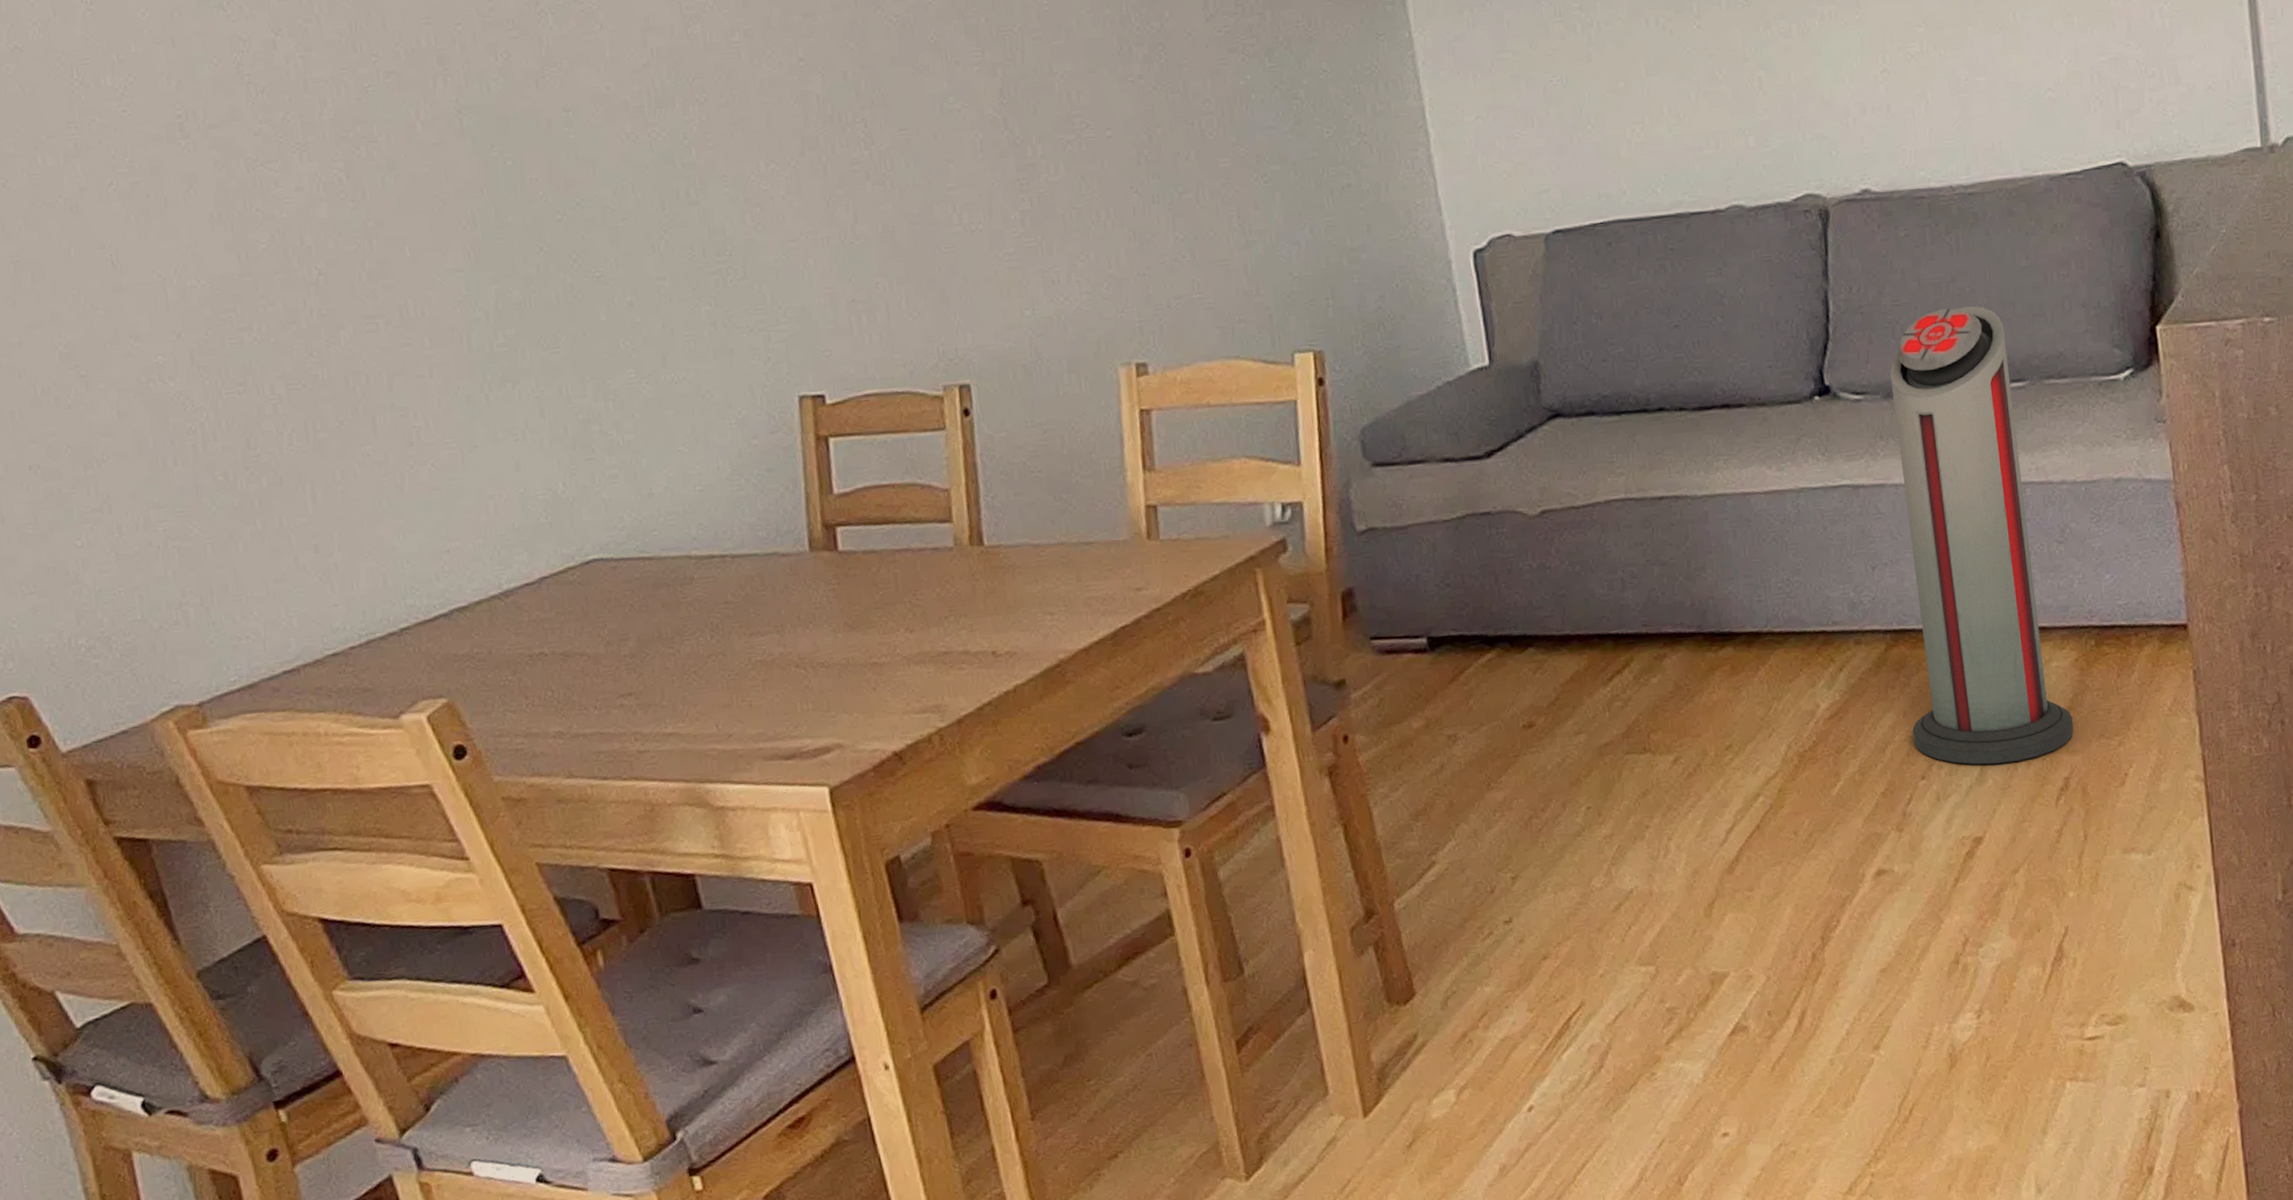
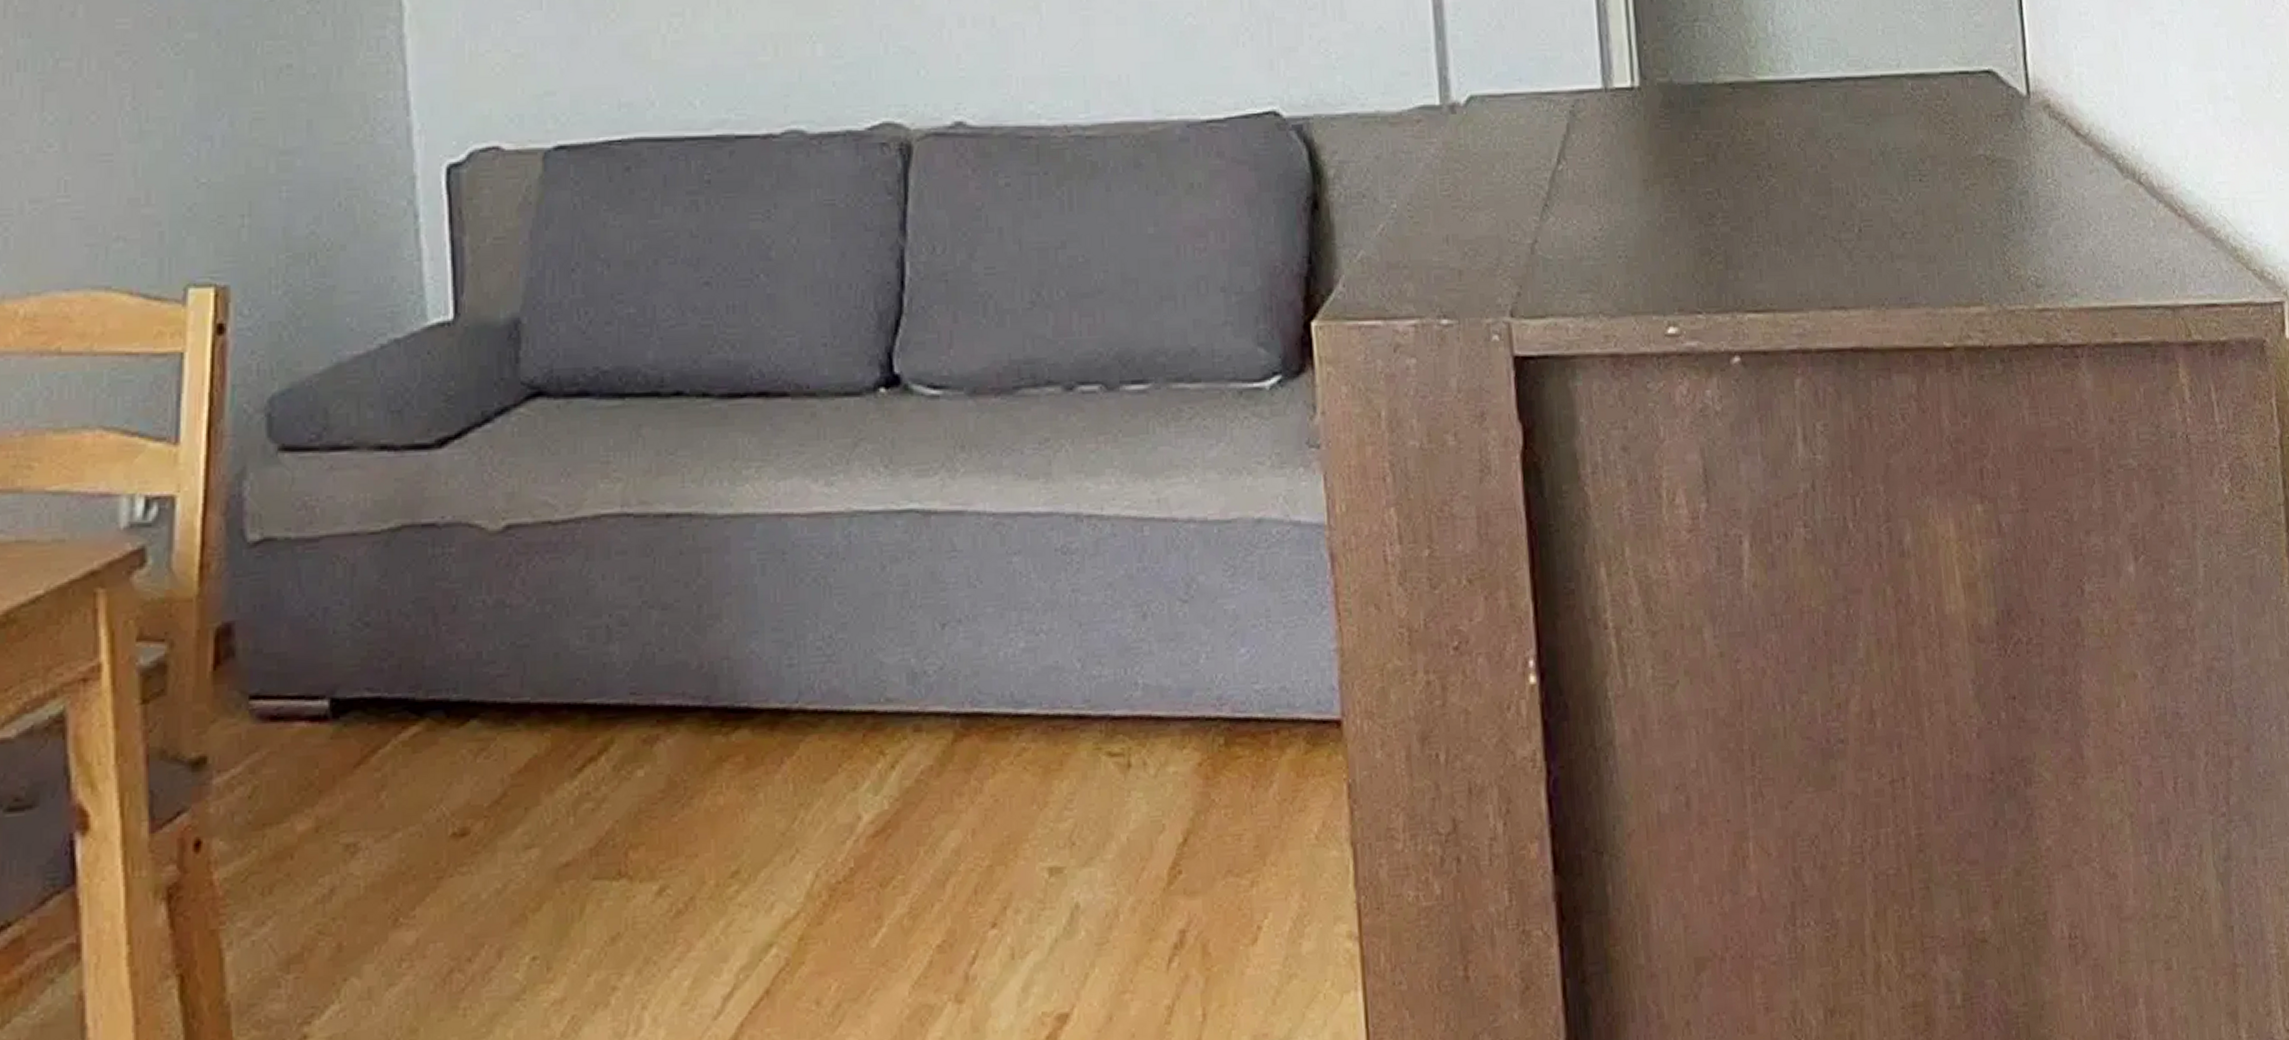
air purifier: present [1890,306,2074,765] -> none [978,281,1194,909]

